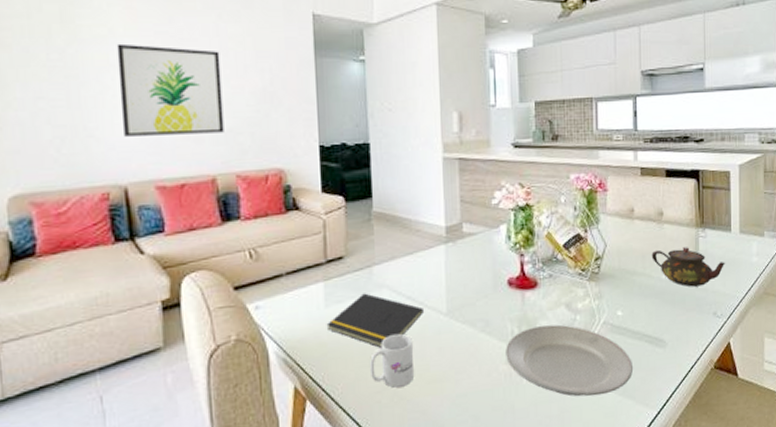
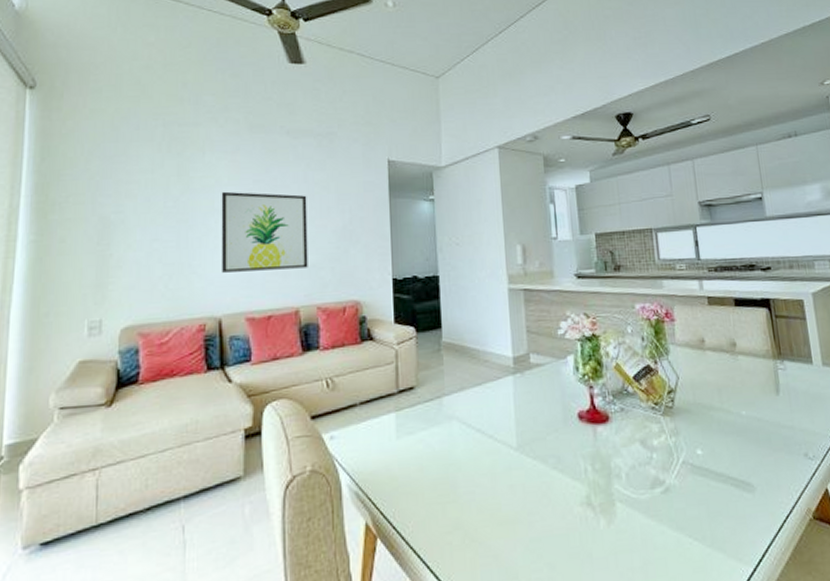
notepad: present [326,293,425,348] -> none [397,424,495,484]
mug: present [370,333,414,388] -> none [441,468,485,528]
plate: present [506,324,633,397] -> none [579,463,720,547]
teapot: present [651,247,726,287] -> none [728,380,811,424]

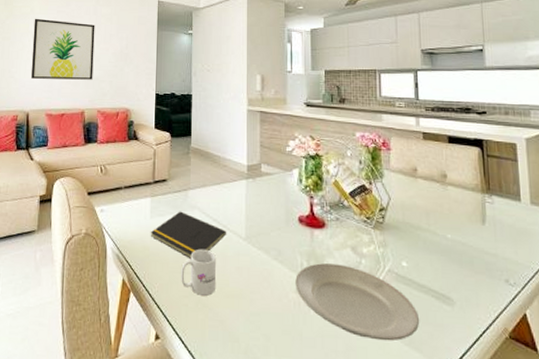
notepad: none [397,424,495,484] -> present [150,211,227,259]
mug: none [441,468,485,528] -> present [181,249,216,296]
plate: none [579,463,720,547] -> present [295,263,419,341]

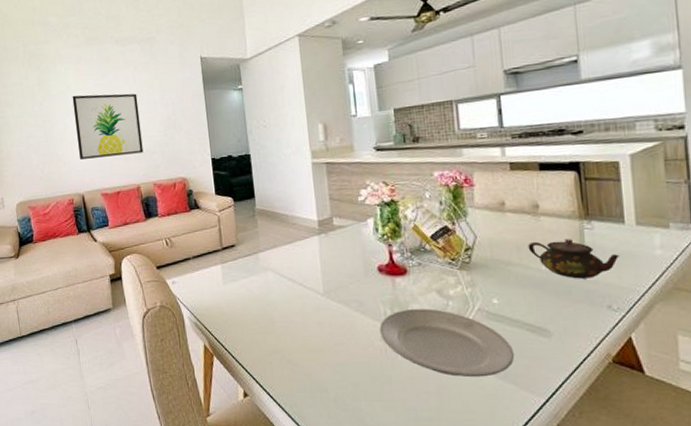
notepad: present [150,211,227,259] -> none [225,274,304,319]
mug: present [181,249,216,296] -> none [261,308,298,352]
teapot: none [436,209,516,251] -> present [528,239,620,279]

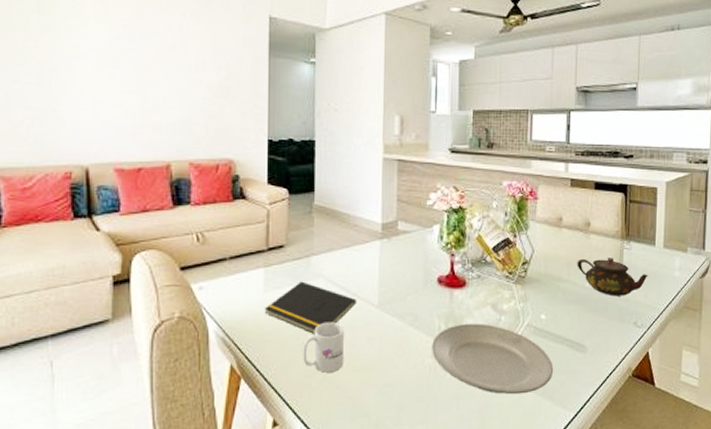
wall art: present [72,93,144,160] -> none [87,34,181,123]
notepad: none [225,274,304,319] -> present [264,281,357,334]
mug: none [261,308,298,352] -> present [303,321,344,373]

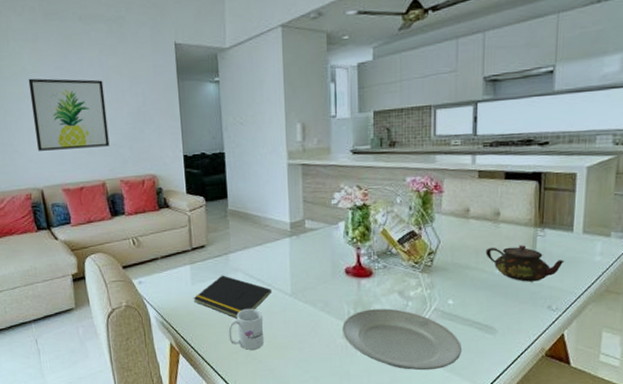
wall art: none [87,34,181,123] -> present [28,78,110,151]

